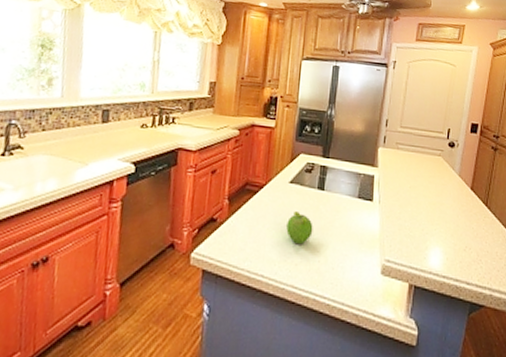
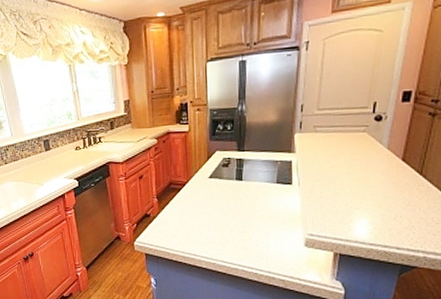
fruit: present [286,211,313,245] -> none [211,201,236,228]

